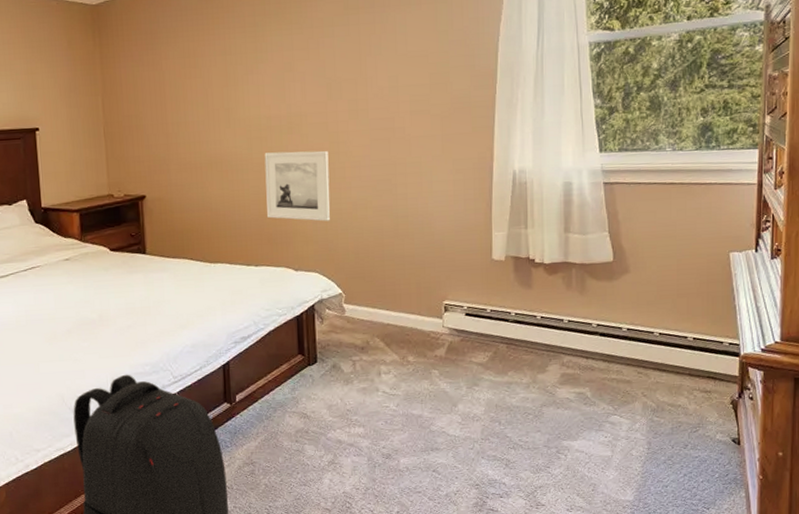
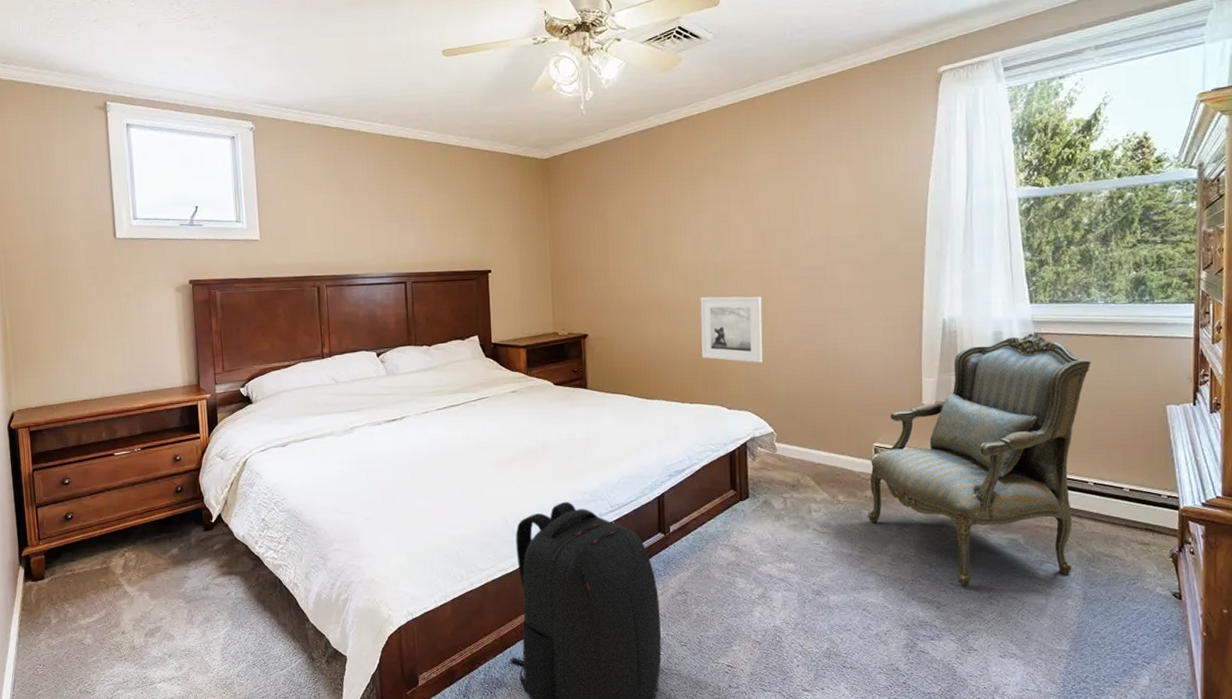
armchair: none [438,183,659,443] -> present [868,333,1092,587]

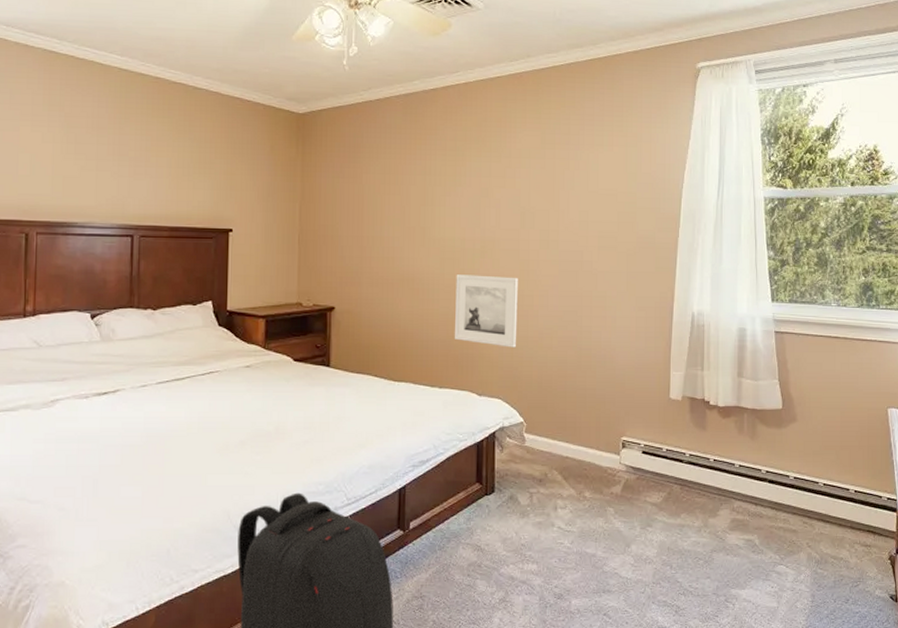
armchair: present [868,333,1092,587] -> none [613,331,824,590]

